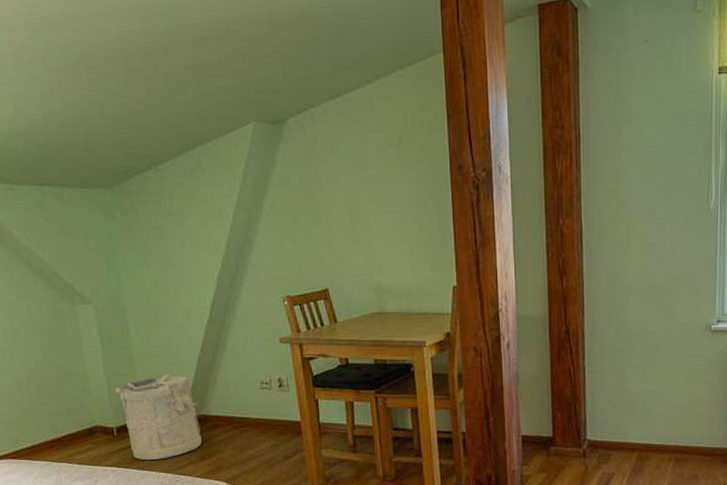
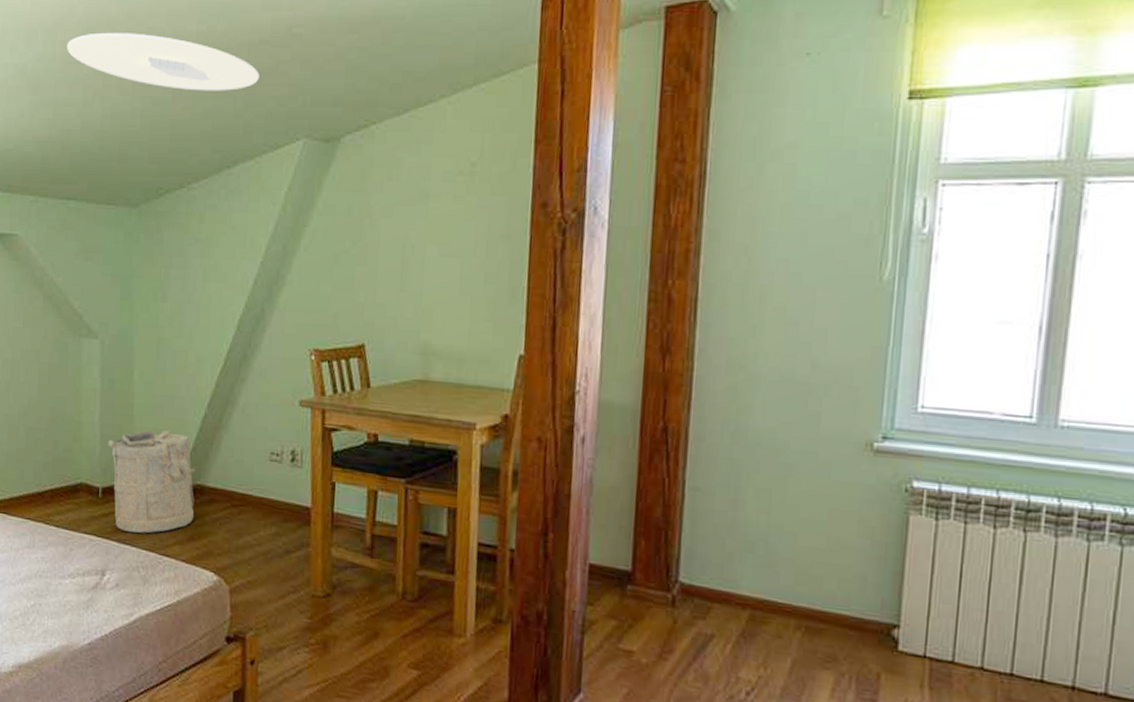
ceiling light: none [16,33,206,84] -> present [67,33,260,91]

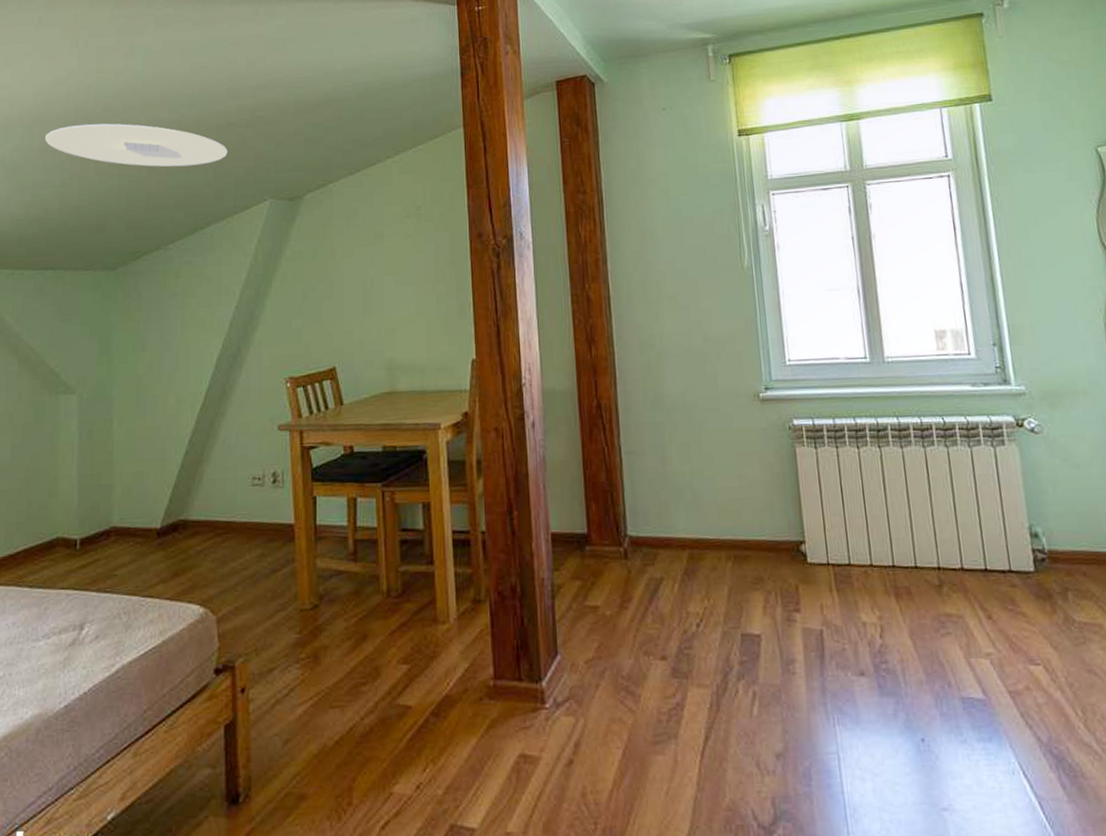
laundry hamper: present [108,429,195,534] -> none [86,471,178,580]

